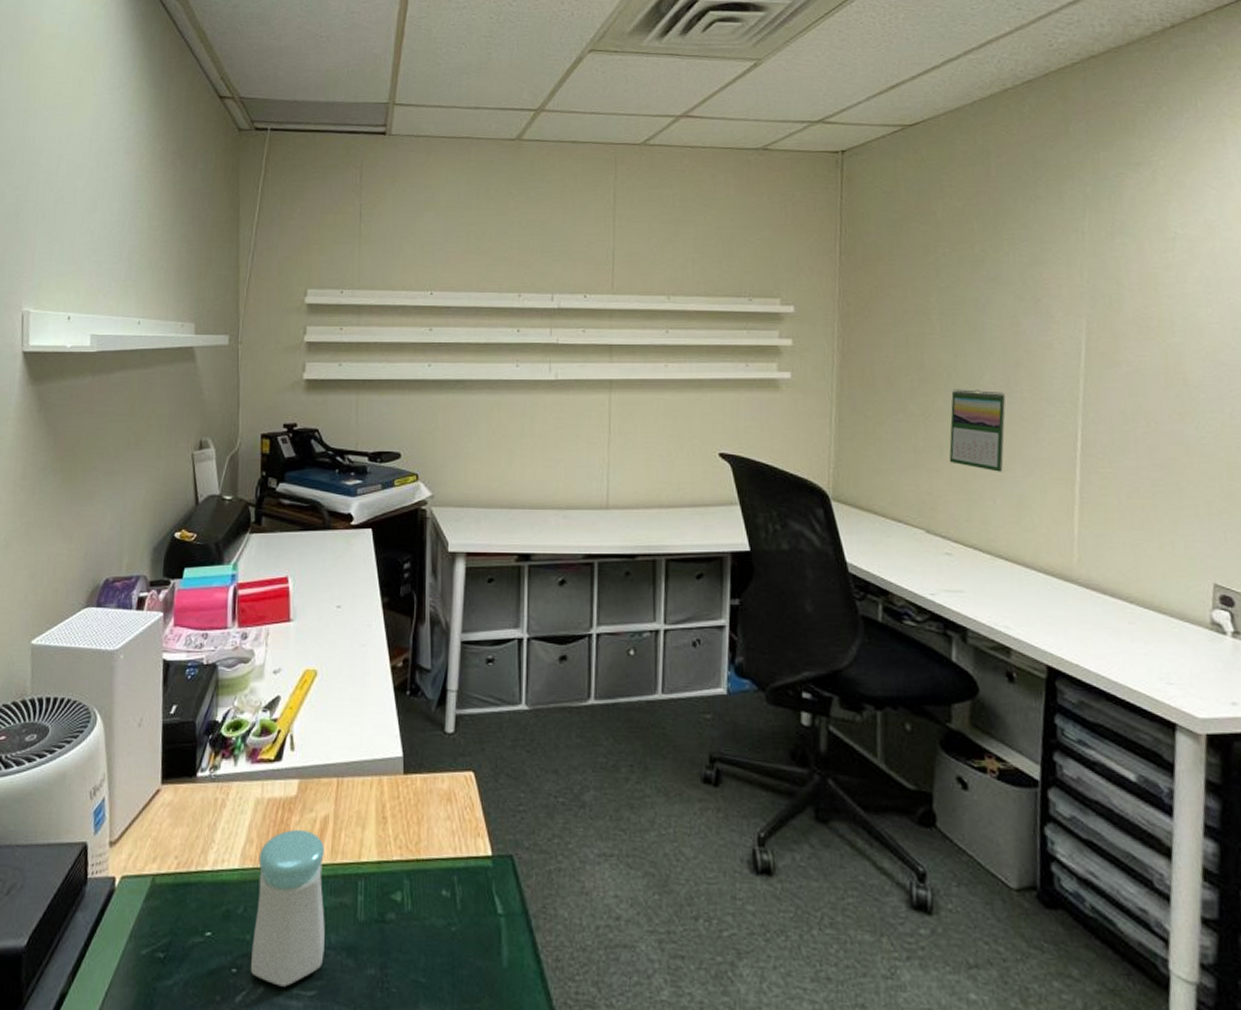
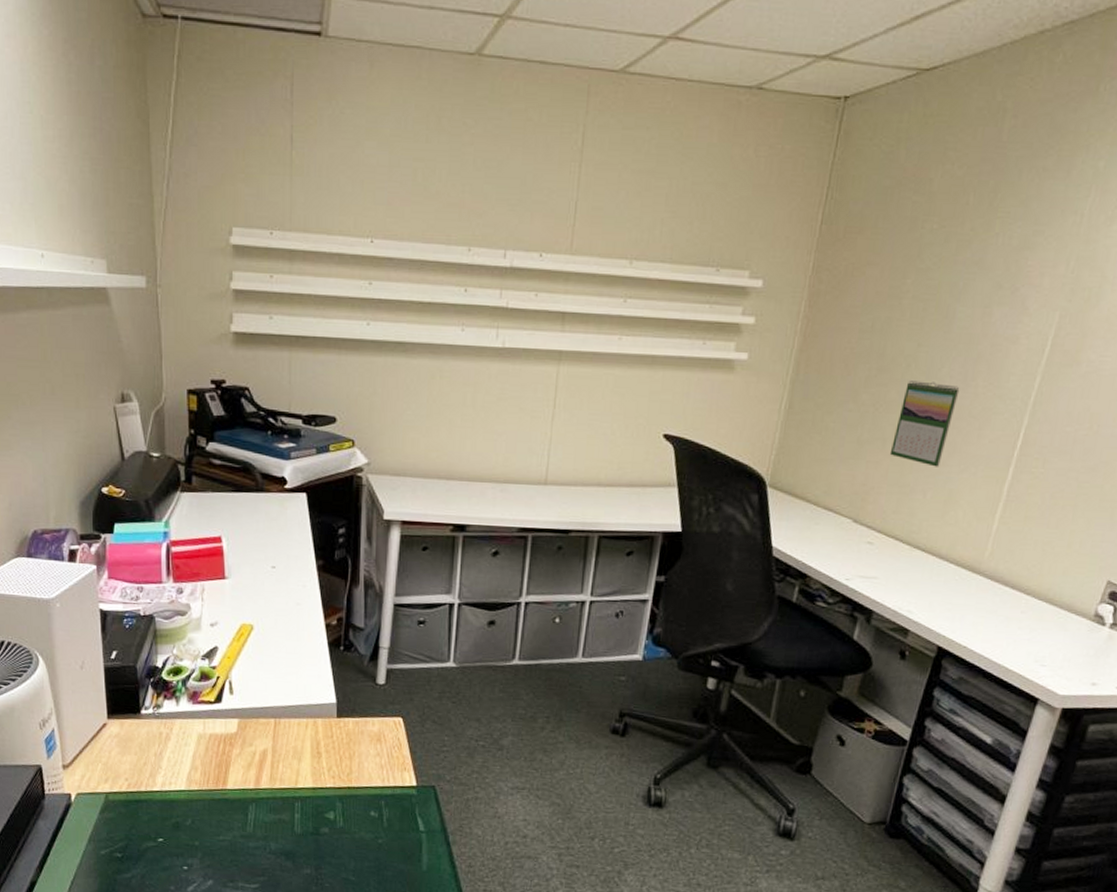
salt shaker: present [250,829,325,987] -> none [199,760,266,881]

